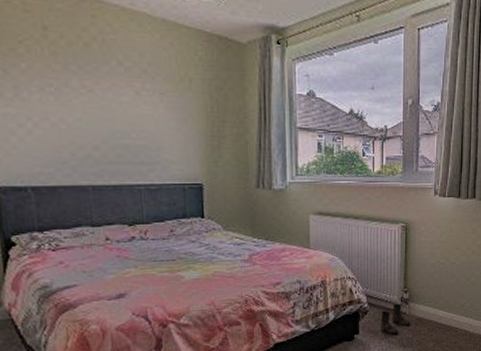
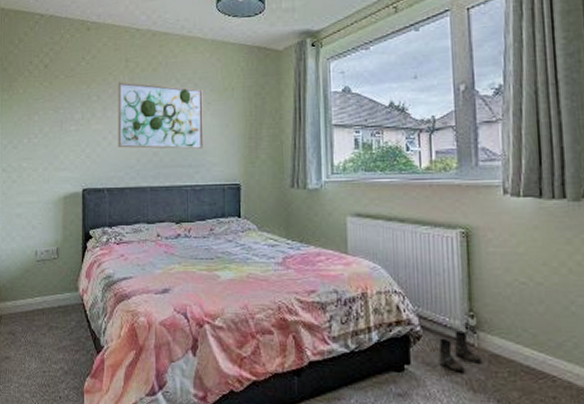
wall art: none [34,55,158,146] -> present [118,82,204,150]

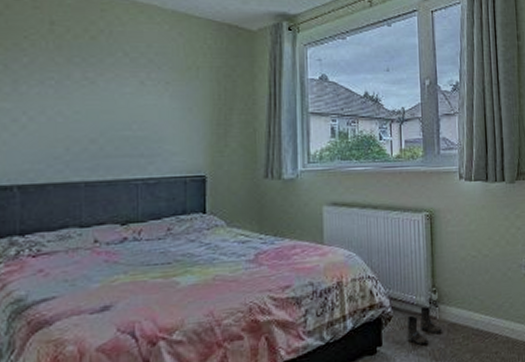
wall art: present [118,82,204,150] -> none [36,49,161,137]

